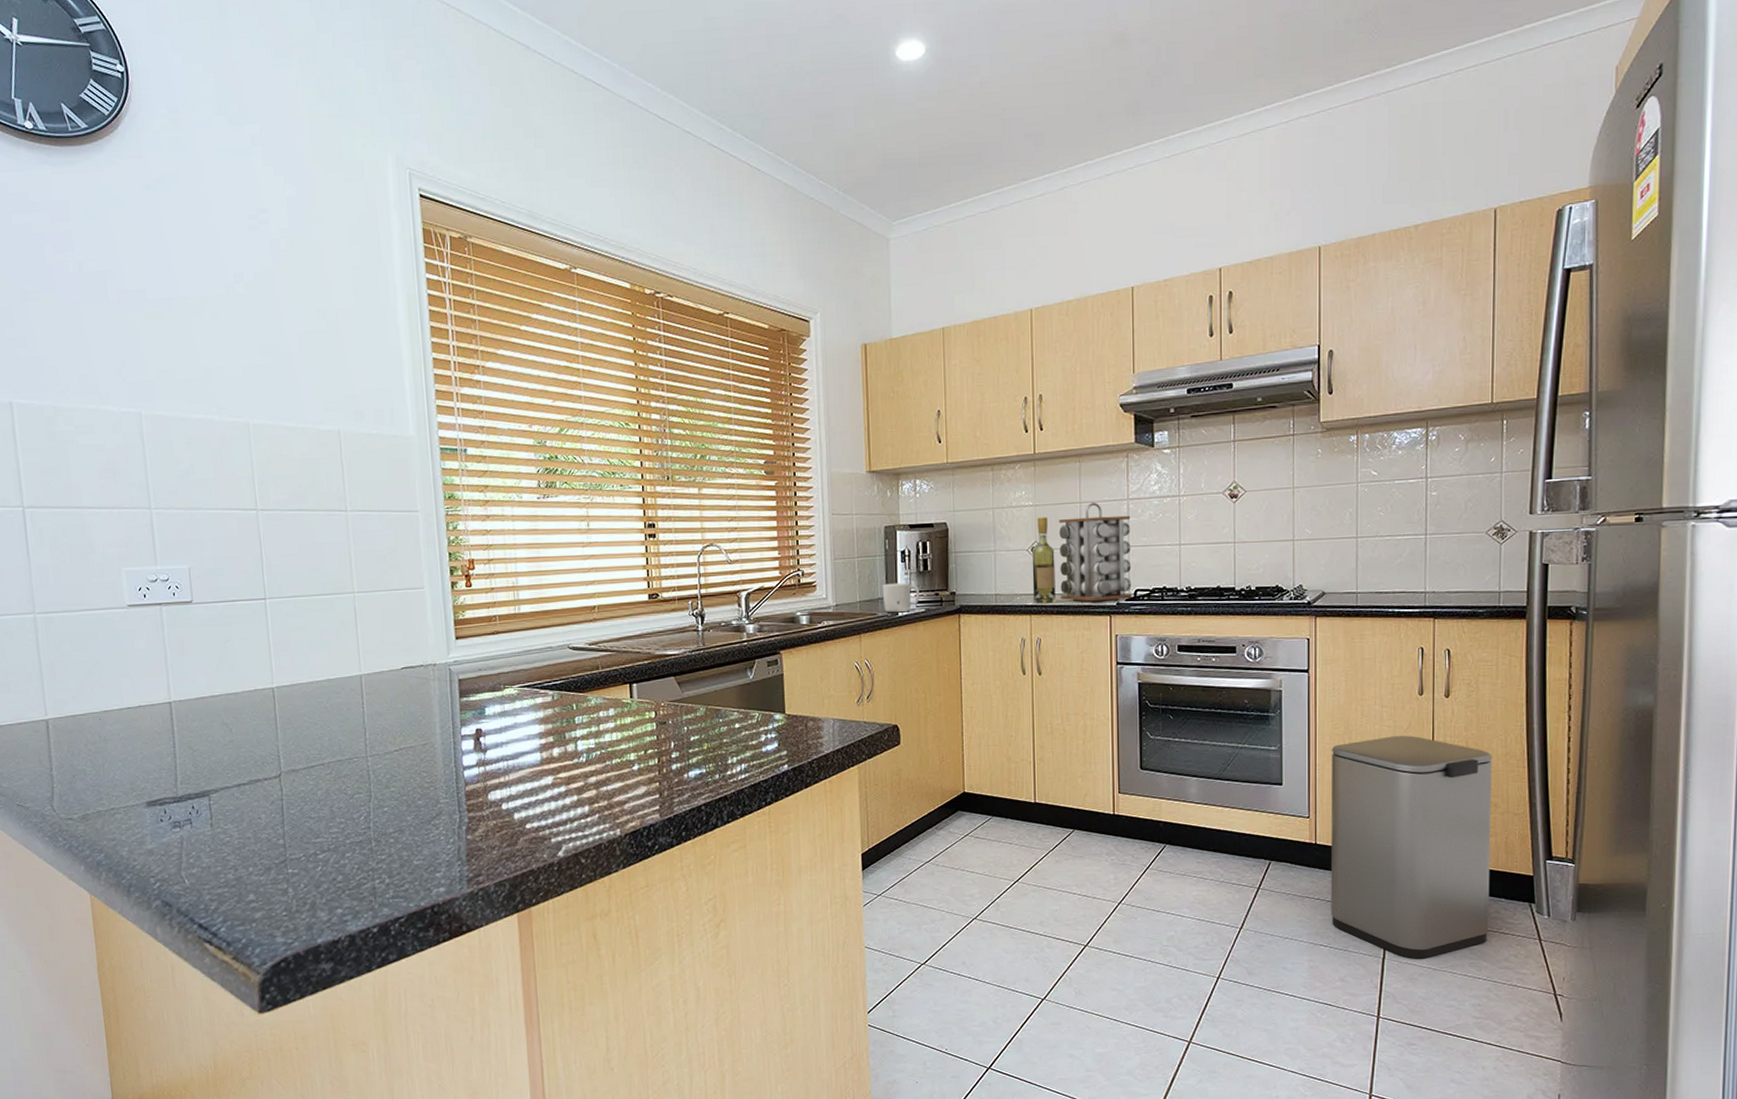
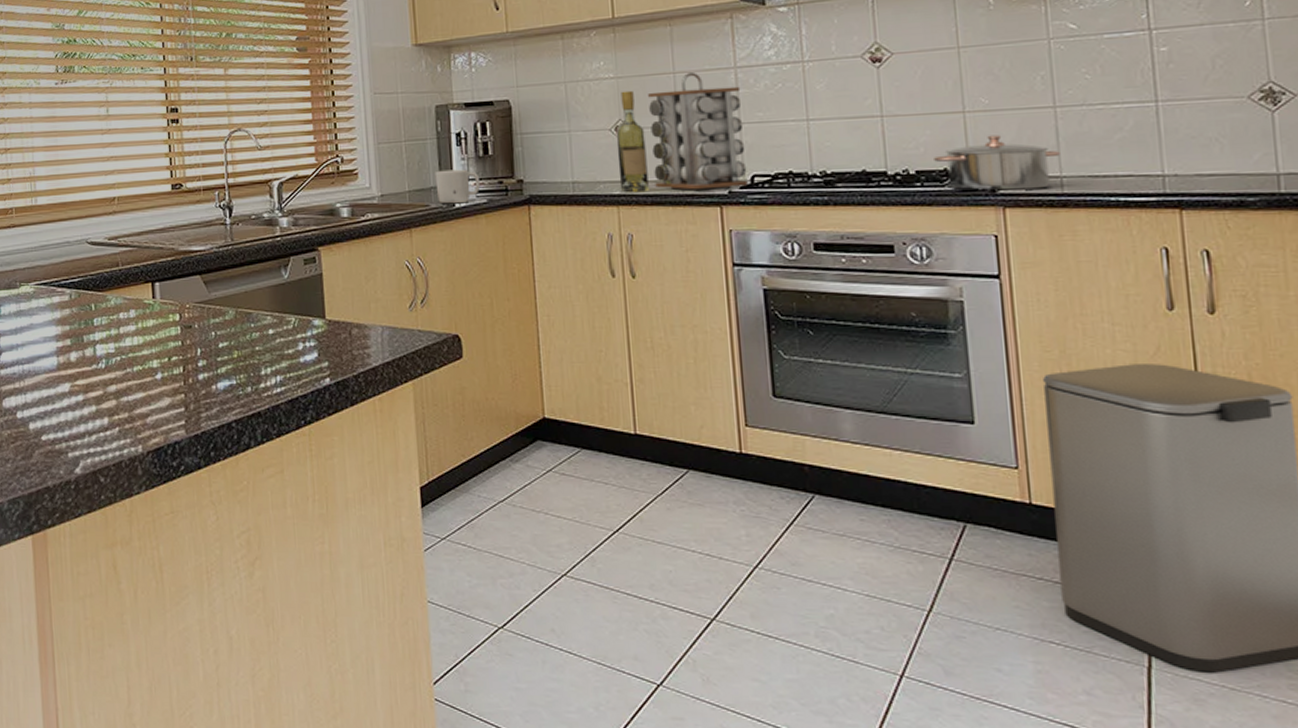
cooking pot: none [1268,559,1358,604] -> present [932,135,1060,192]

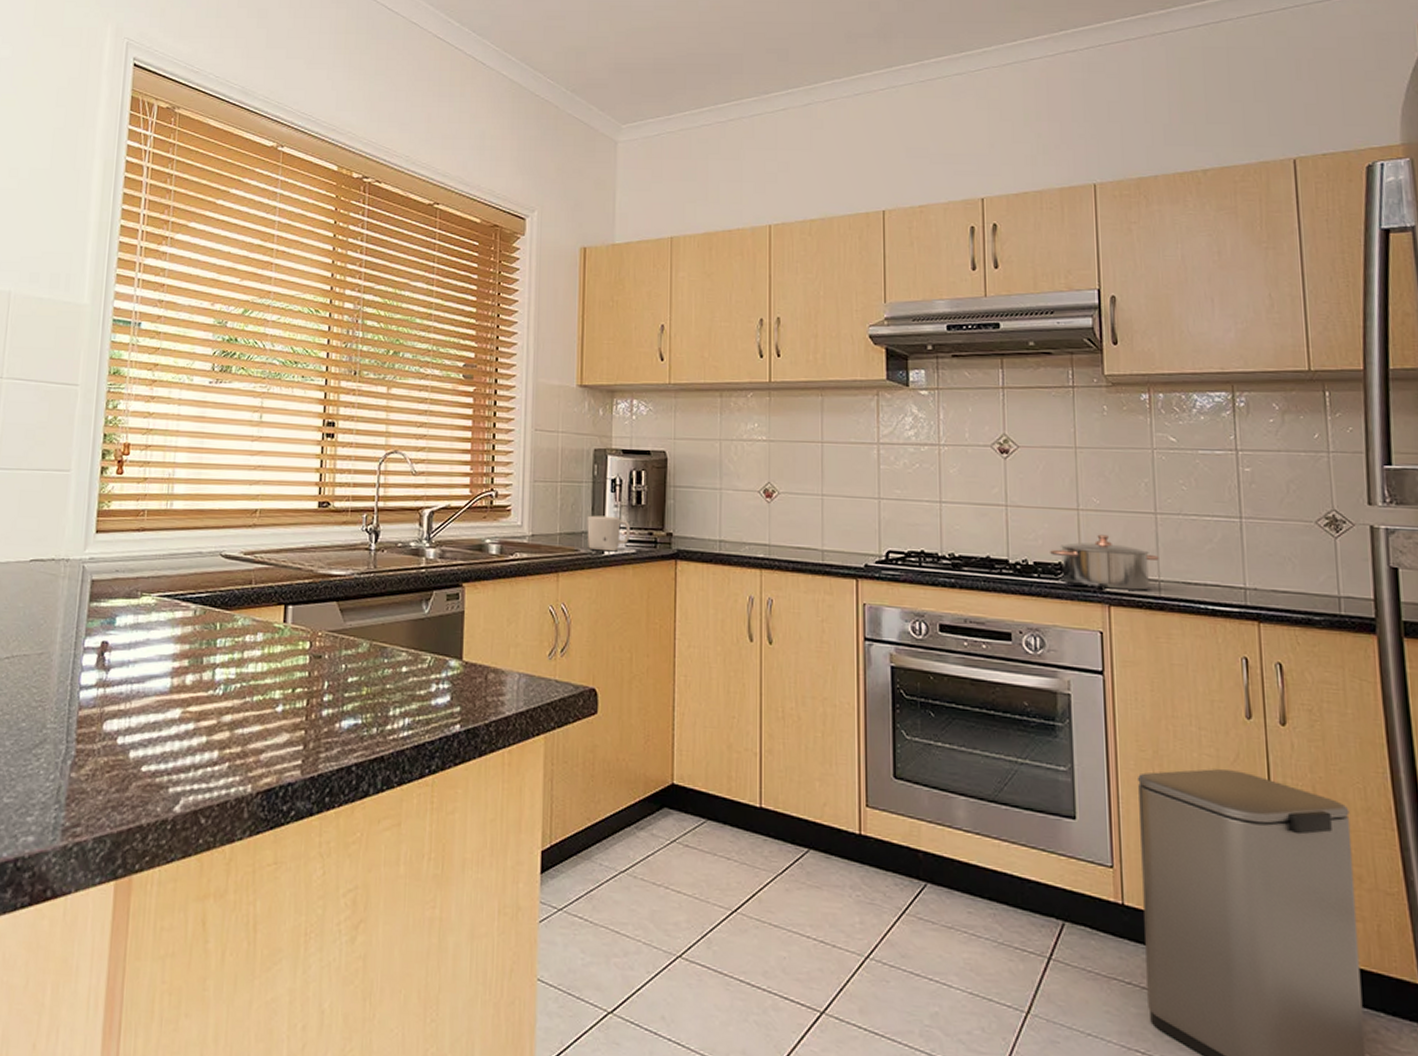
bottle: present [615,90,649,193] -> none [764,454,791,558]
spice rack: present [648,72,748,192] -> none [797,444,883,563]

